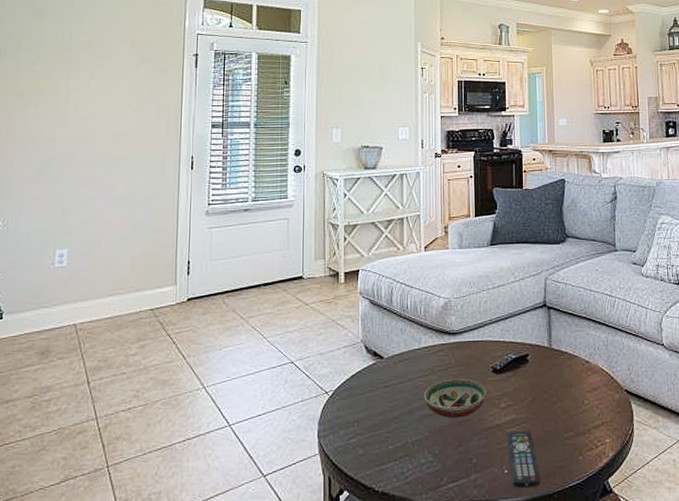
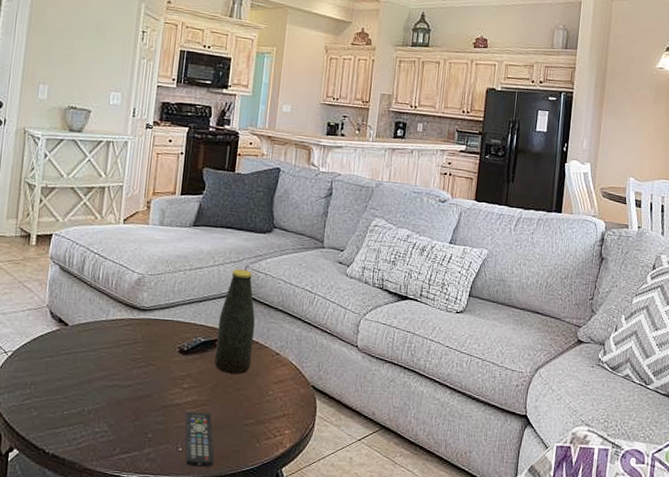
decorative bowl: present [423,378,488,419] -> none [105,353,172,393]
bottle: none [527,281,563,388] -> present [214,269,255,375]

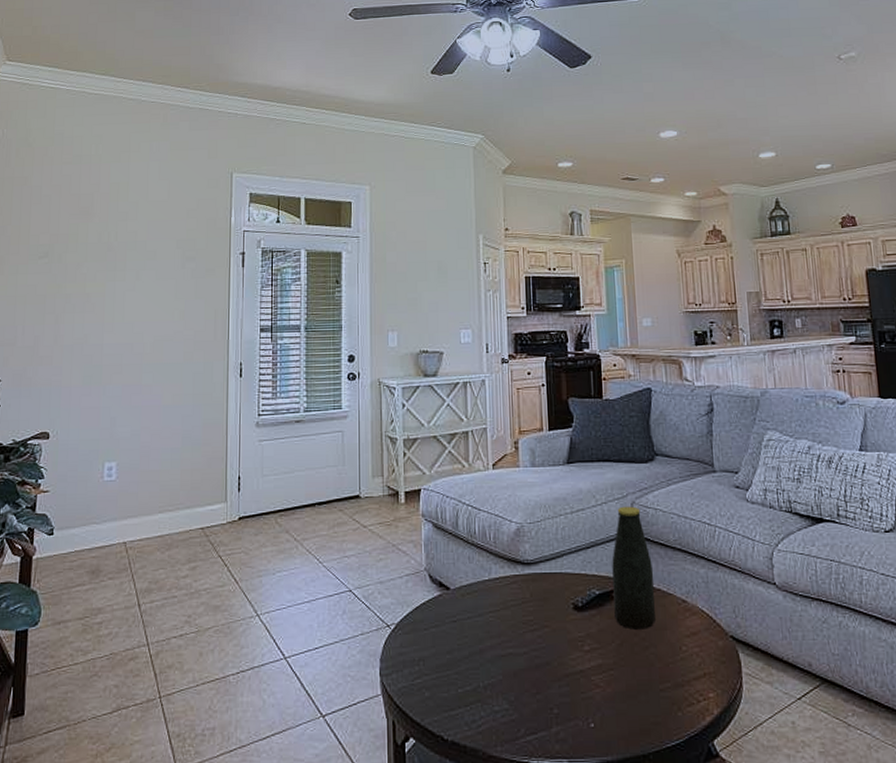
remote control: present [185,411,214,467] -> none [591,678,633,745]

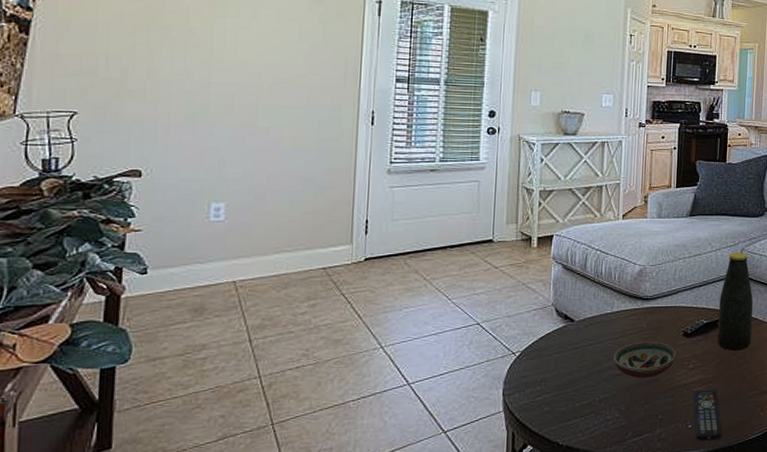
decorative bowl: none [495,615,569,661] -> present [613,341,677,378]
remote control: none [591,678,633,745] -> present [692,389,722,441]

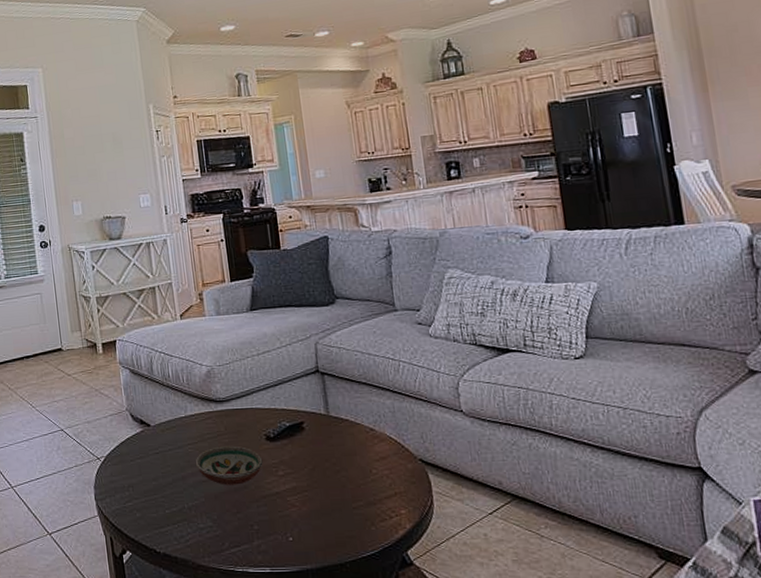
remote control: present [692,389,722,441] -> none [287,498,330,556]
bottle: present [717,252,753,351] -> none [299,346,345,456]

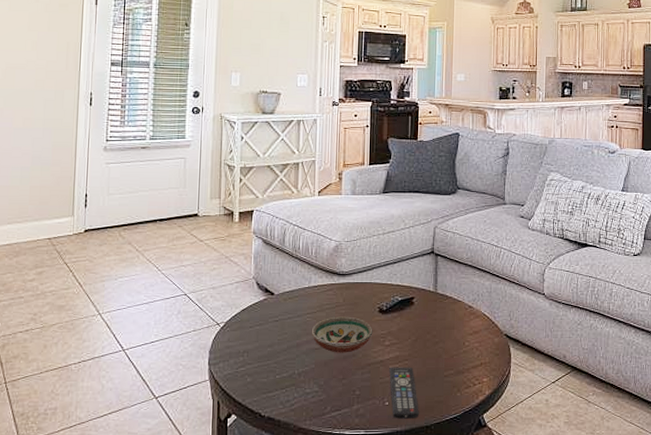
remote control: none [287,498,330,556] -> present [389,367,419,419]

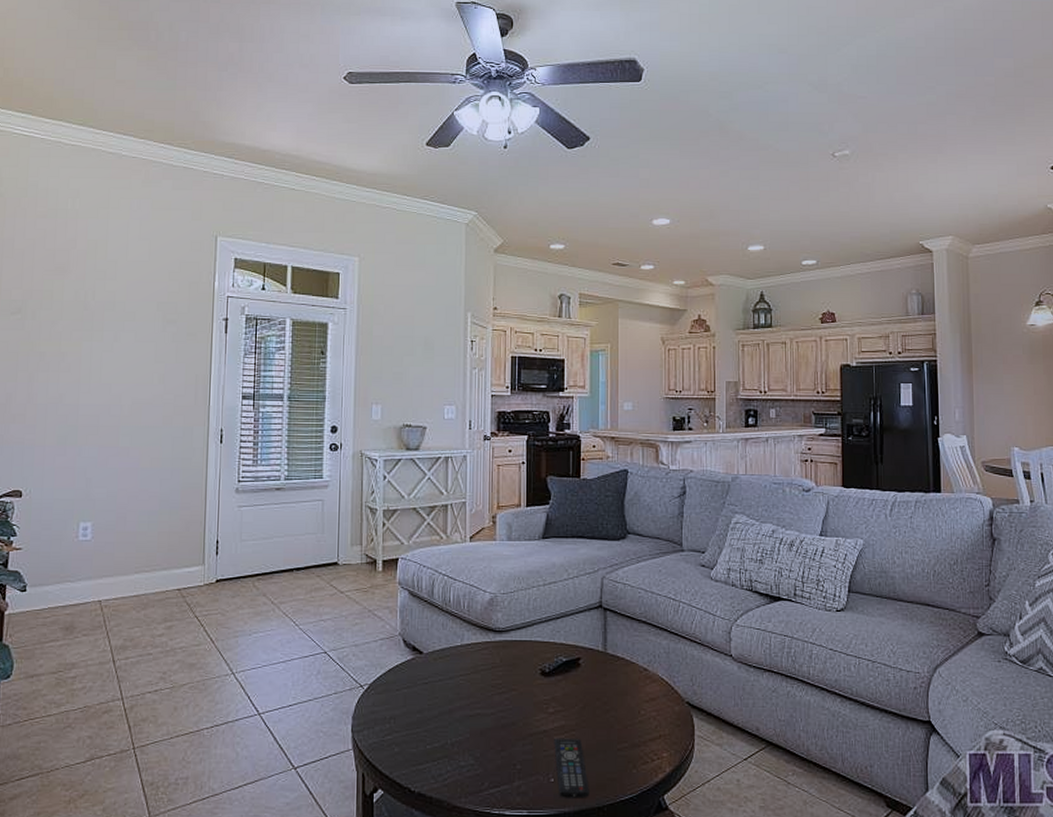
decorative bowl: present [311,316,373,353] -> none [465,679,535,721]

